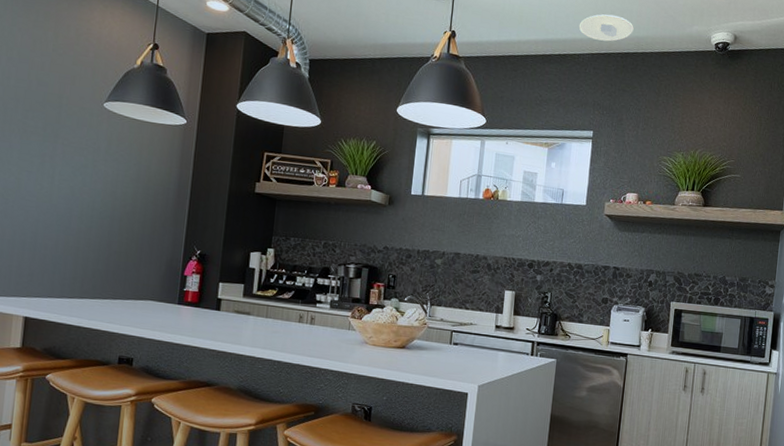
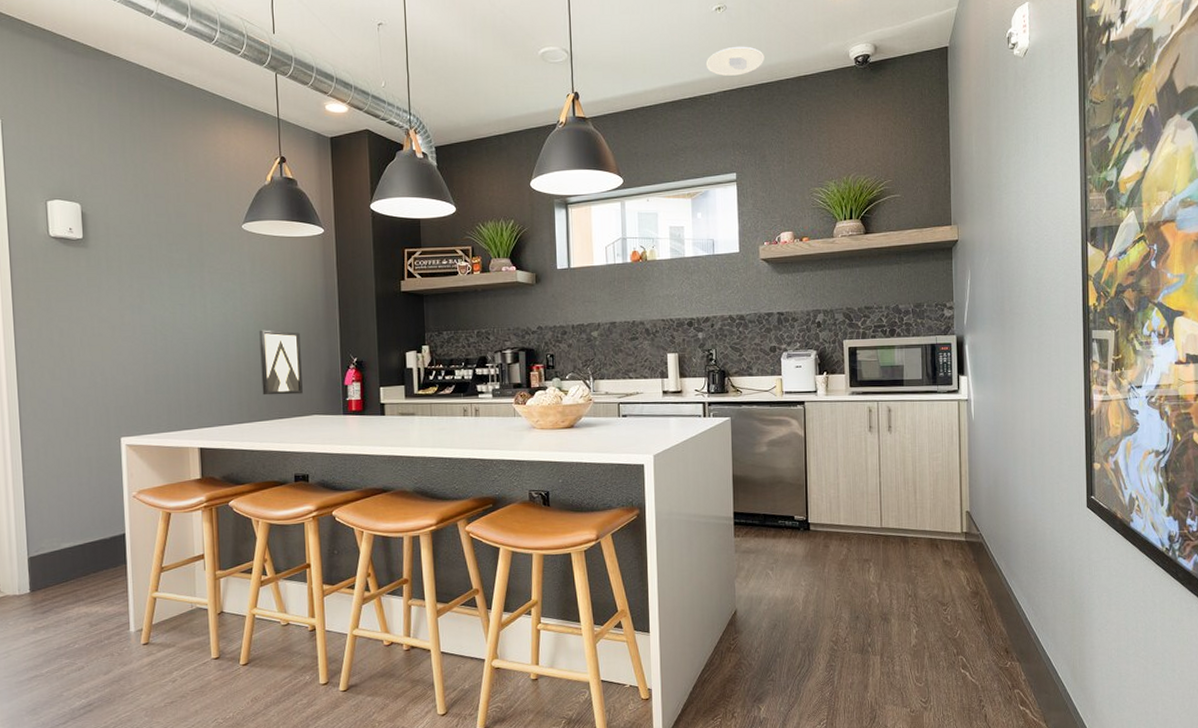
wall art: none [98,208,146,278] -> present [259,330,303,396]

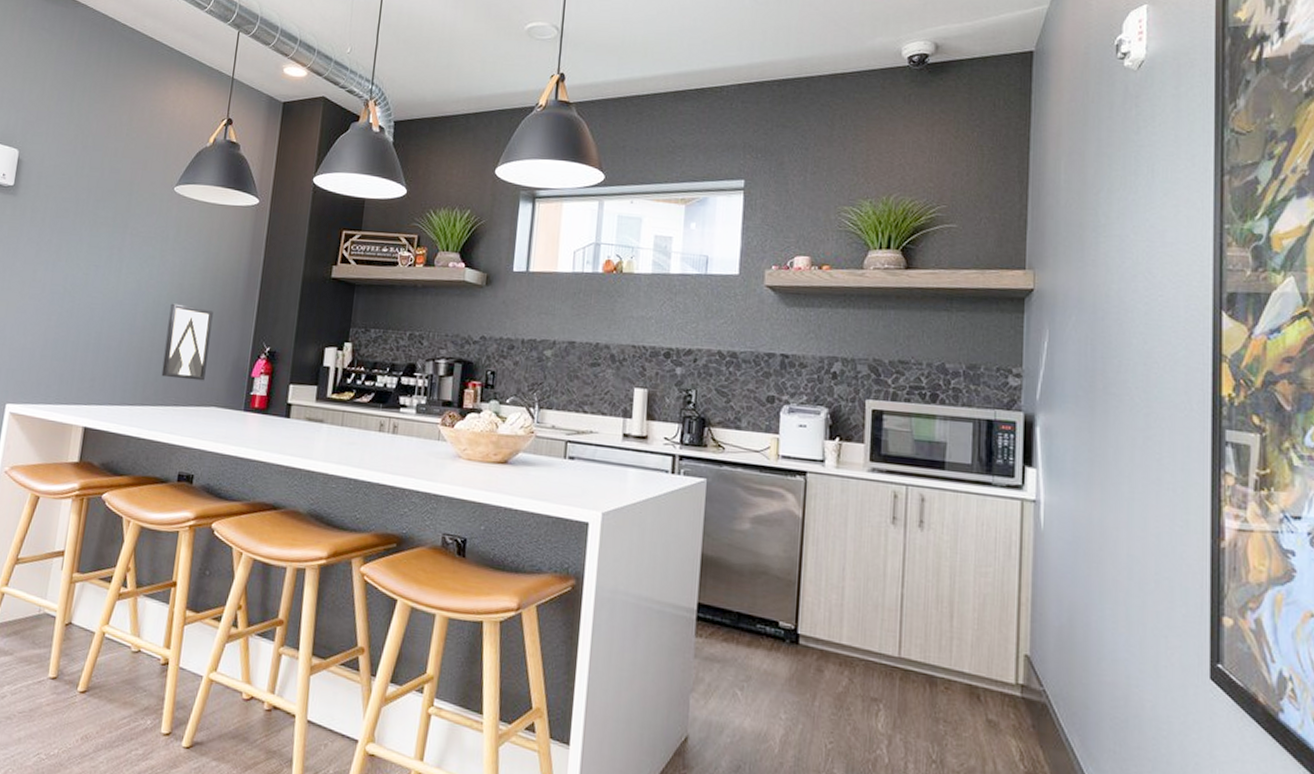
recessed light: present [705,46,765,76] -> none [720,34,794,68]

